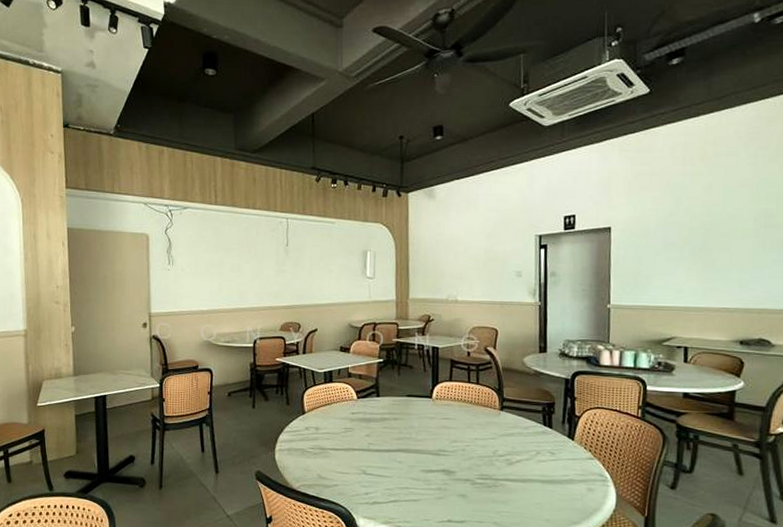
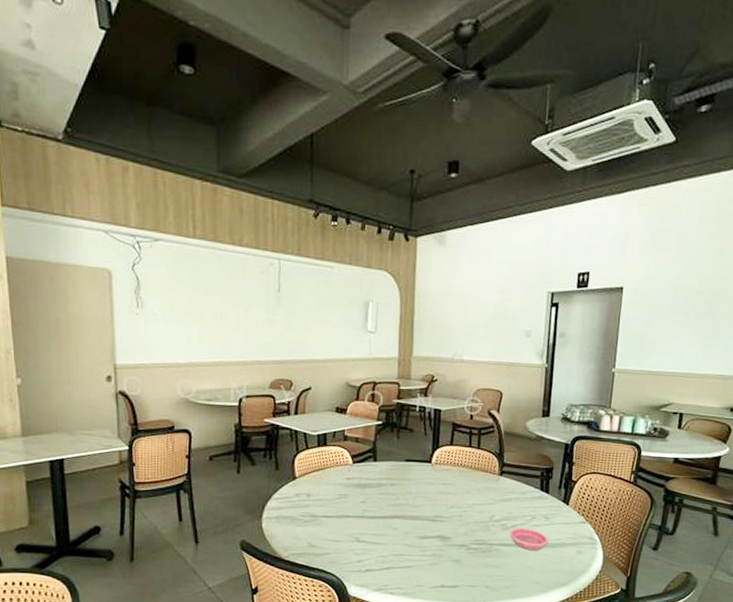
saucer: none [515,463,556,487] -> present [510,527,548,551]

